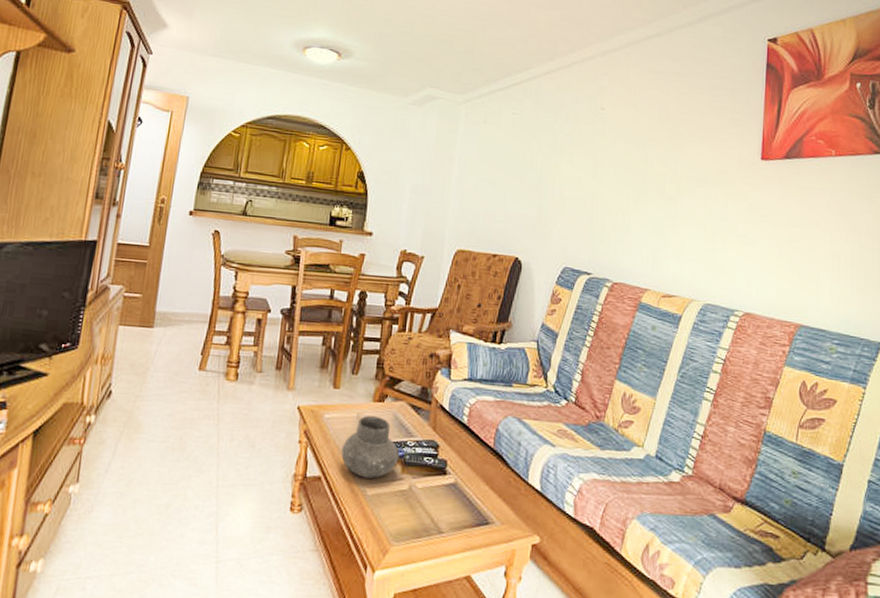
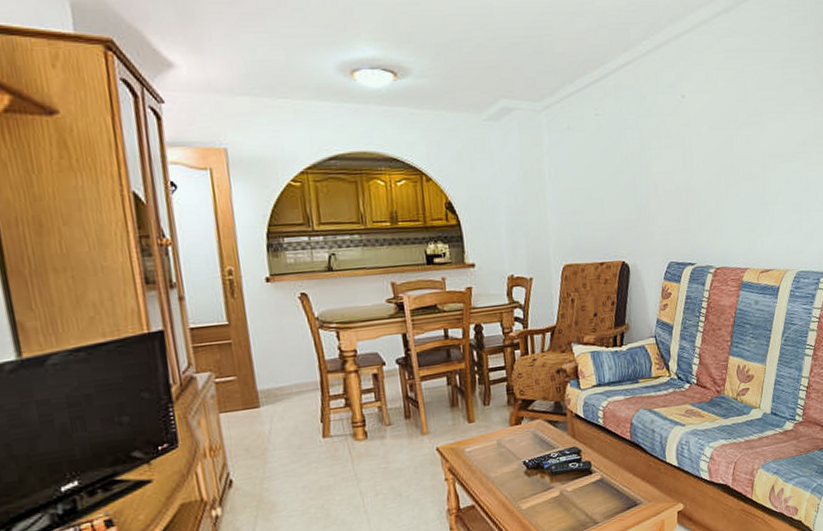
vase: present [341,415,400,479] -> none [489,438,546,496]

